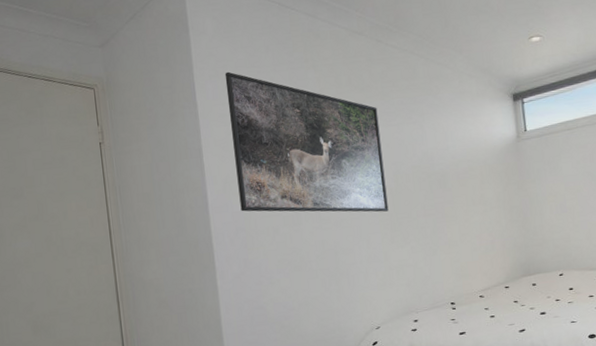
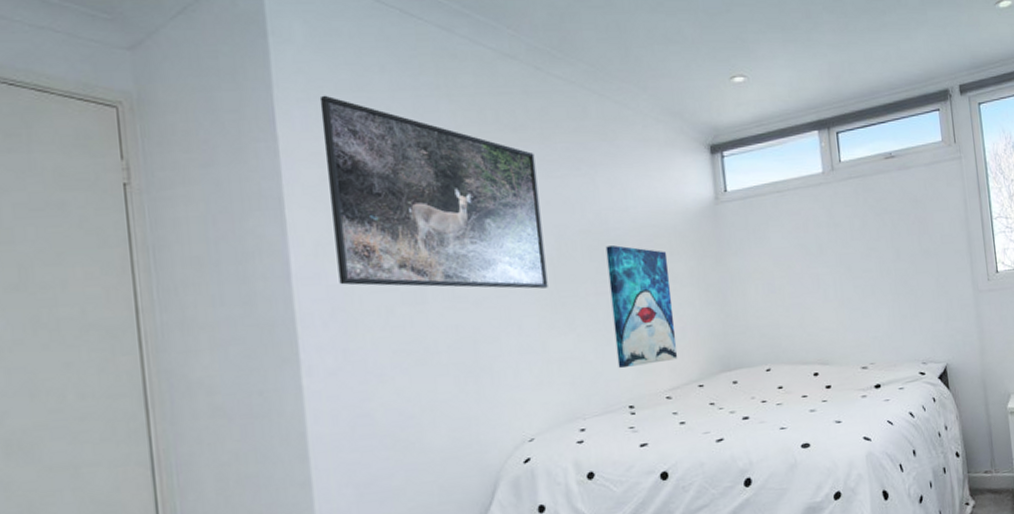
wall art: none [431,177,489,273] -> present [605,245,678,369]

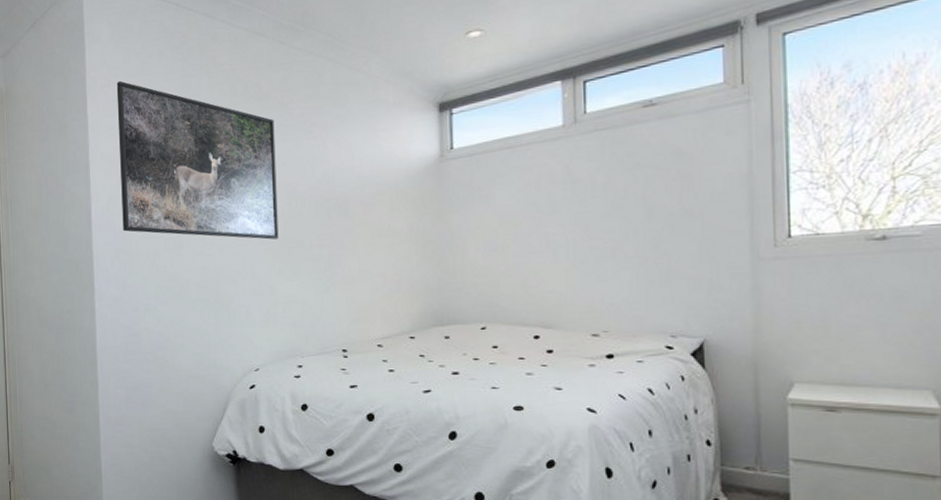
wall art: present [605,245,678,369] -> none [331,202,392,315]

